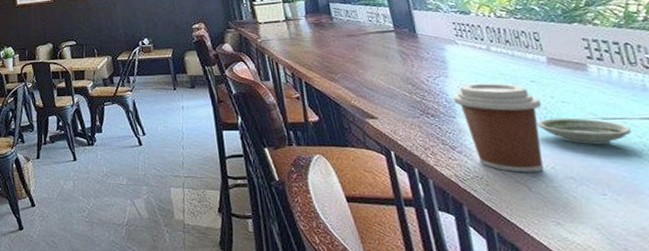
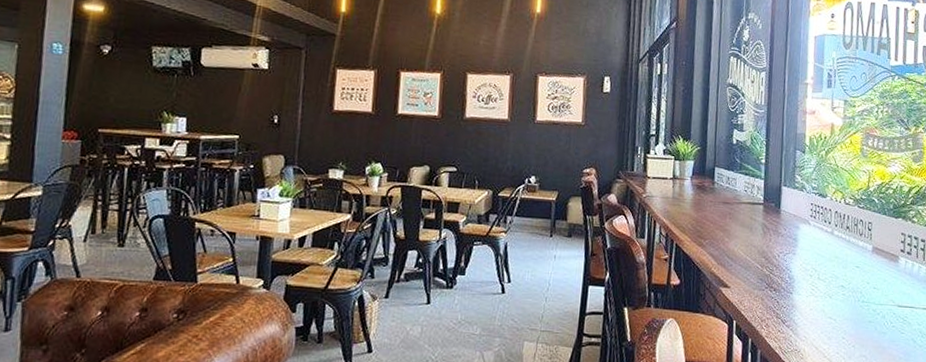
coffee cup: present [453,83,544,173] -> none [795,263,859,349]
saucer: present [537,118,632,145] -> none [852,302,916,329]

